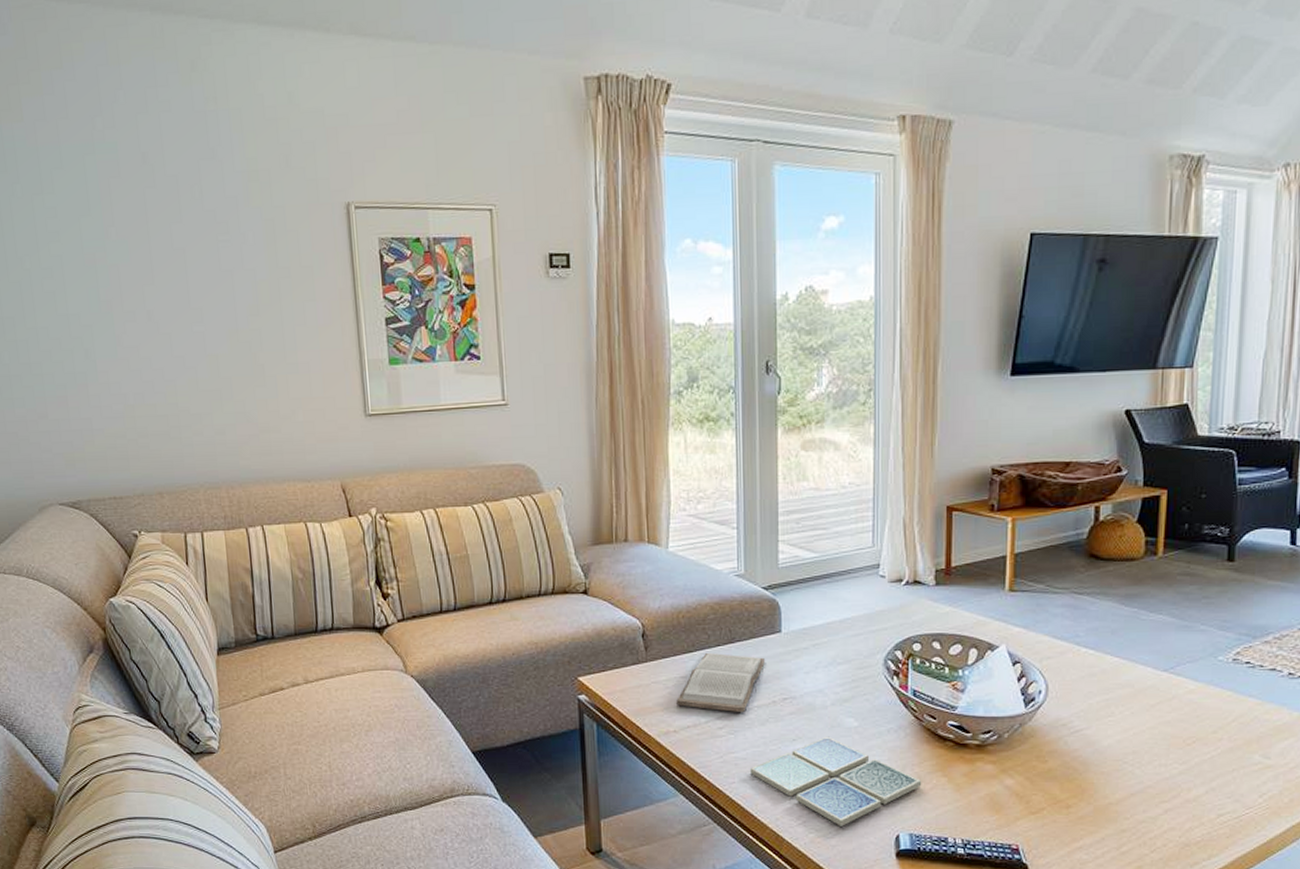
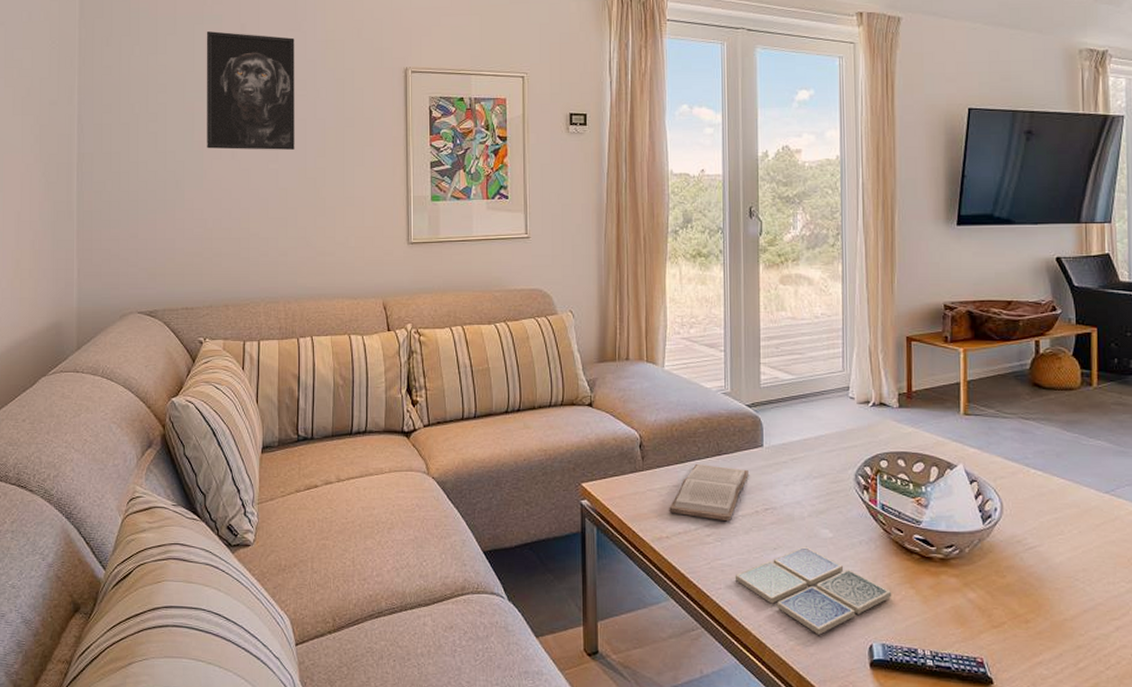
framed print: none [99,163,222,310] -> present [206,31,295,150]

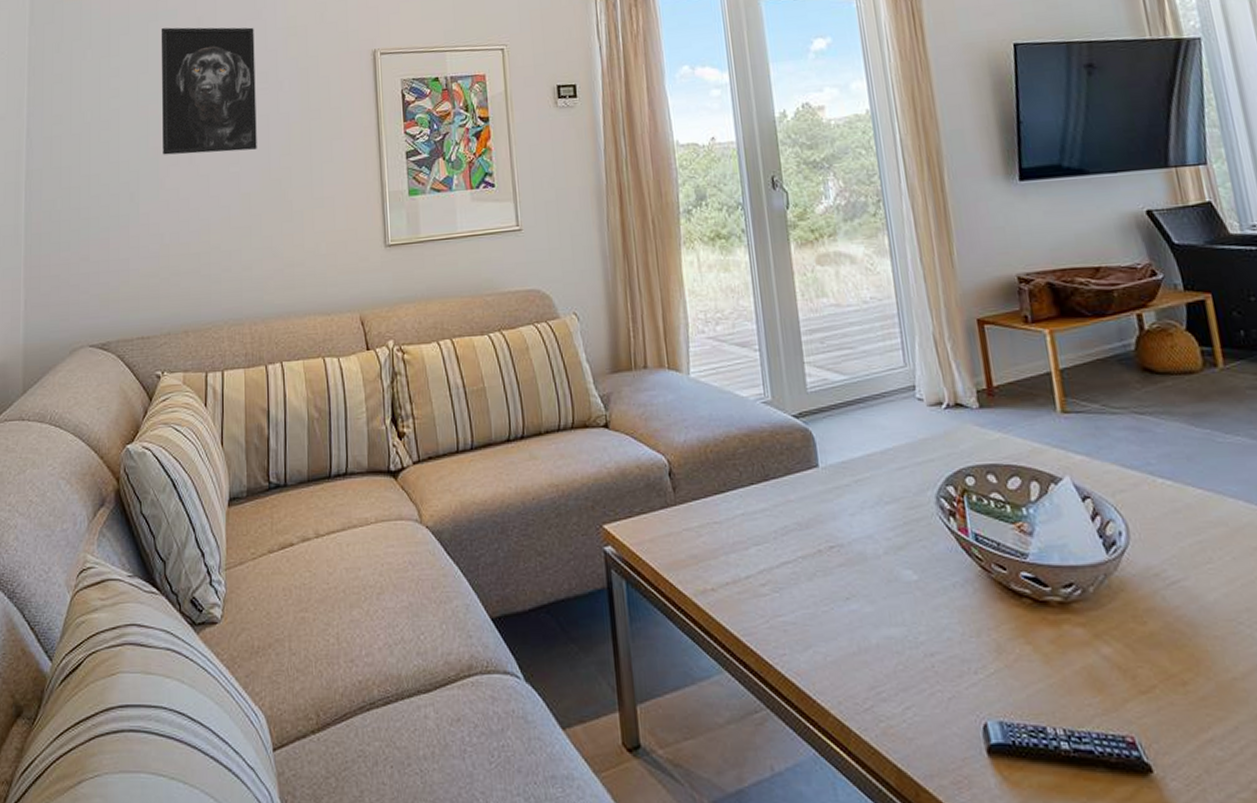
book: present [669,463,749,522] -> none [711,492,805,566]
drink coaster: present [734,546,892,635] -> none [801,593,1004,712]

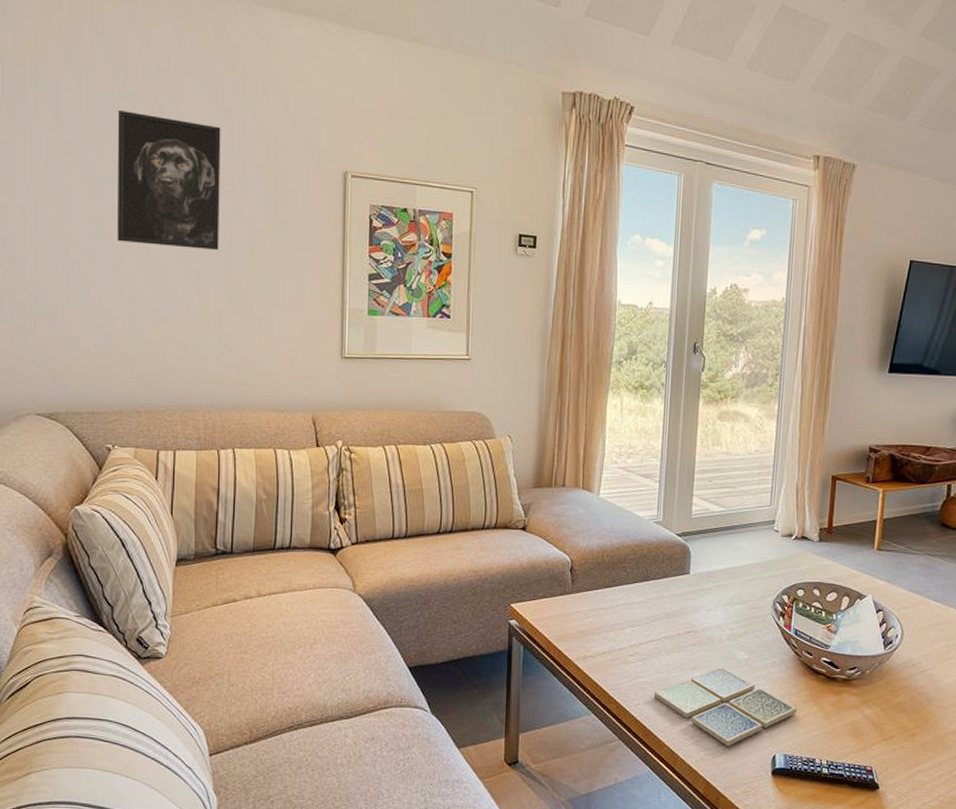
drink coaster: none [801,593,1004,712] -> present [653,666,797,746]

